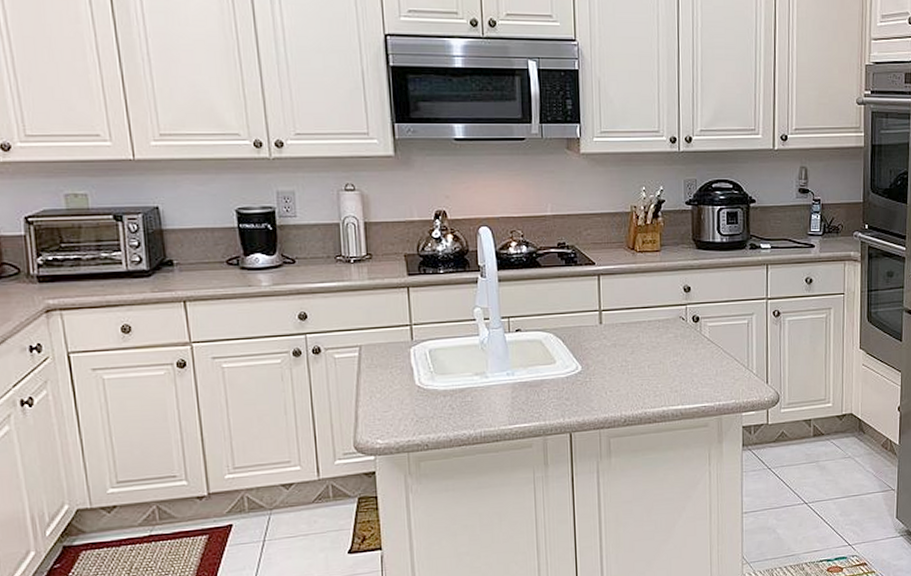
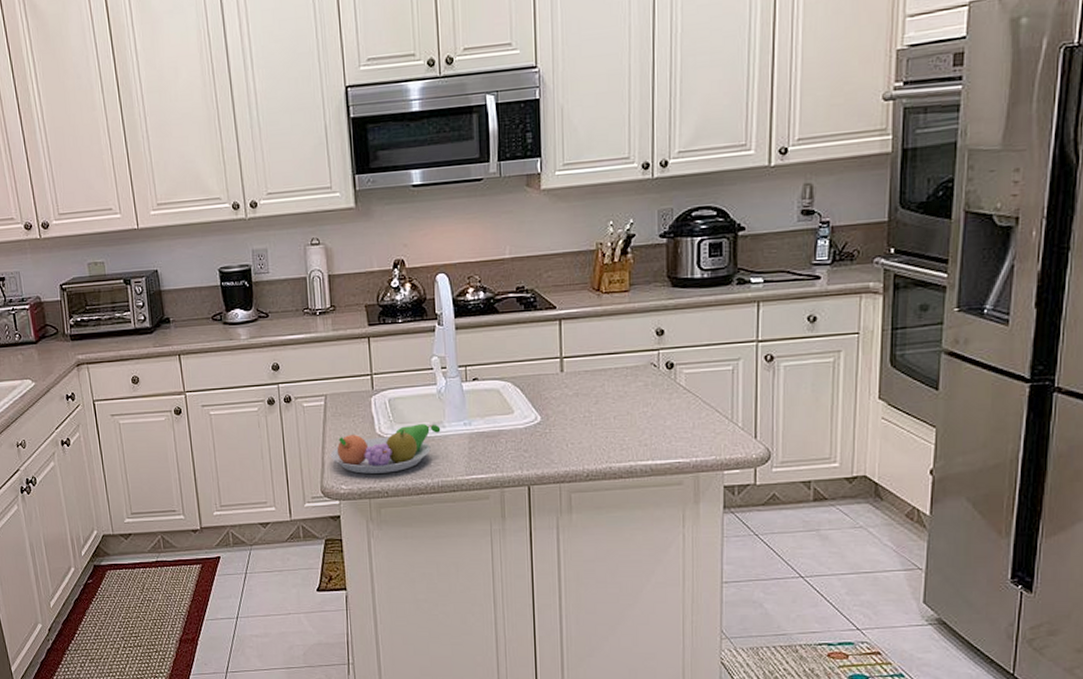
fruit bowl: none [365,374,484,427] -> present [330,424,441,474]

